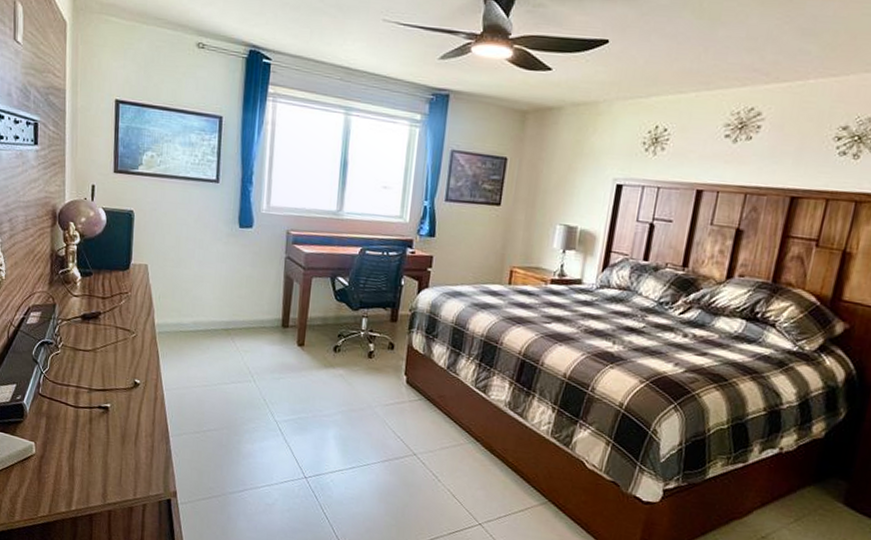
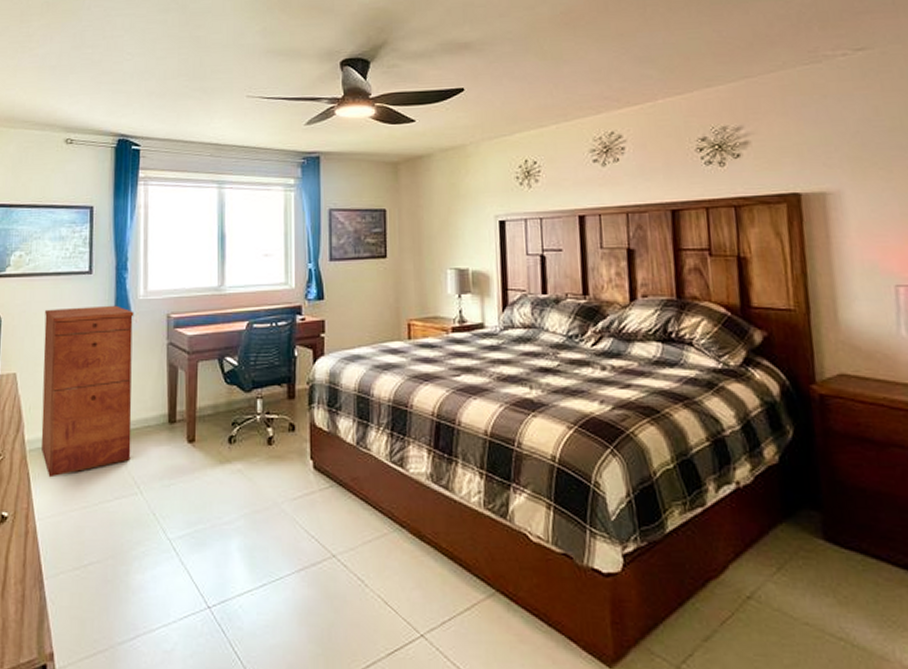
filing cabinet: none [168,210,257,358] -> present [40,305,134,478]

